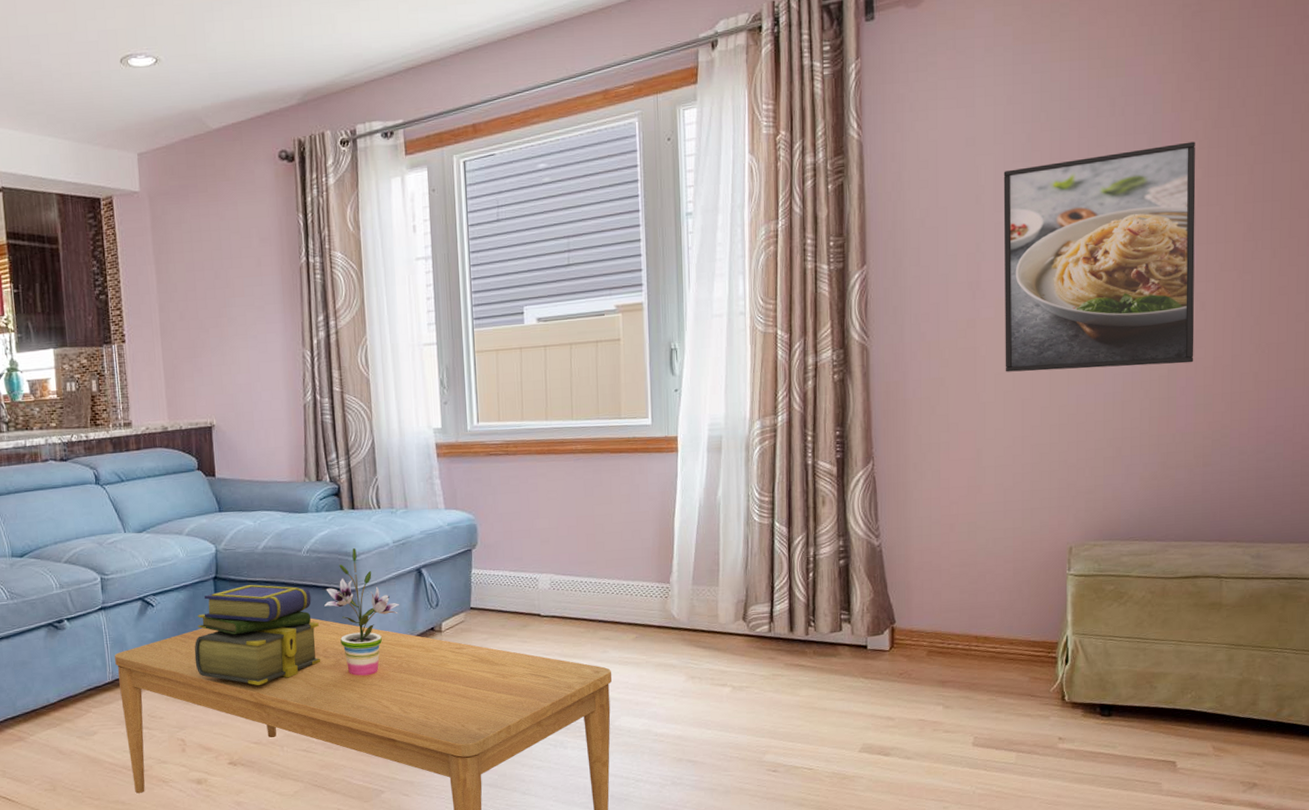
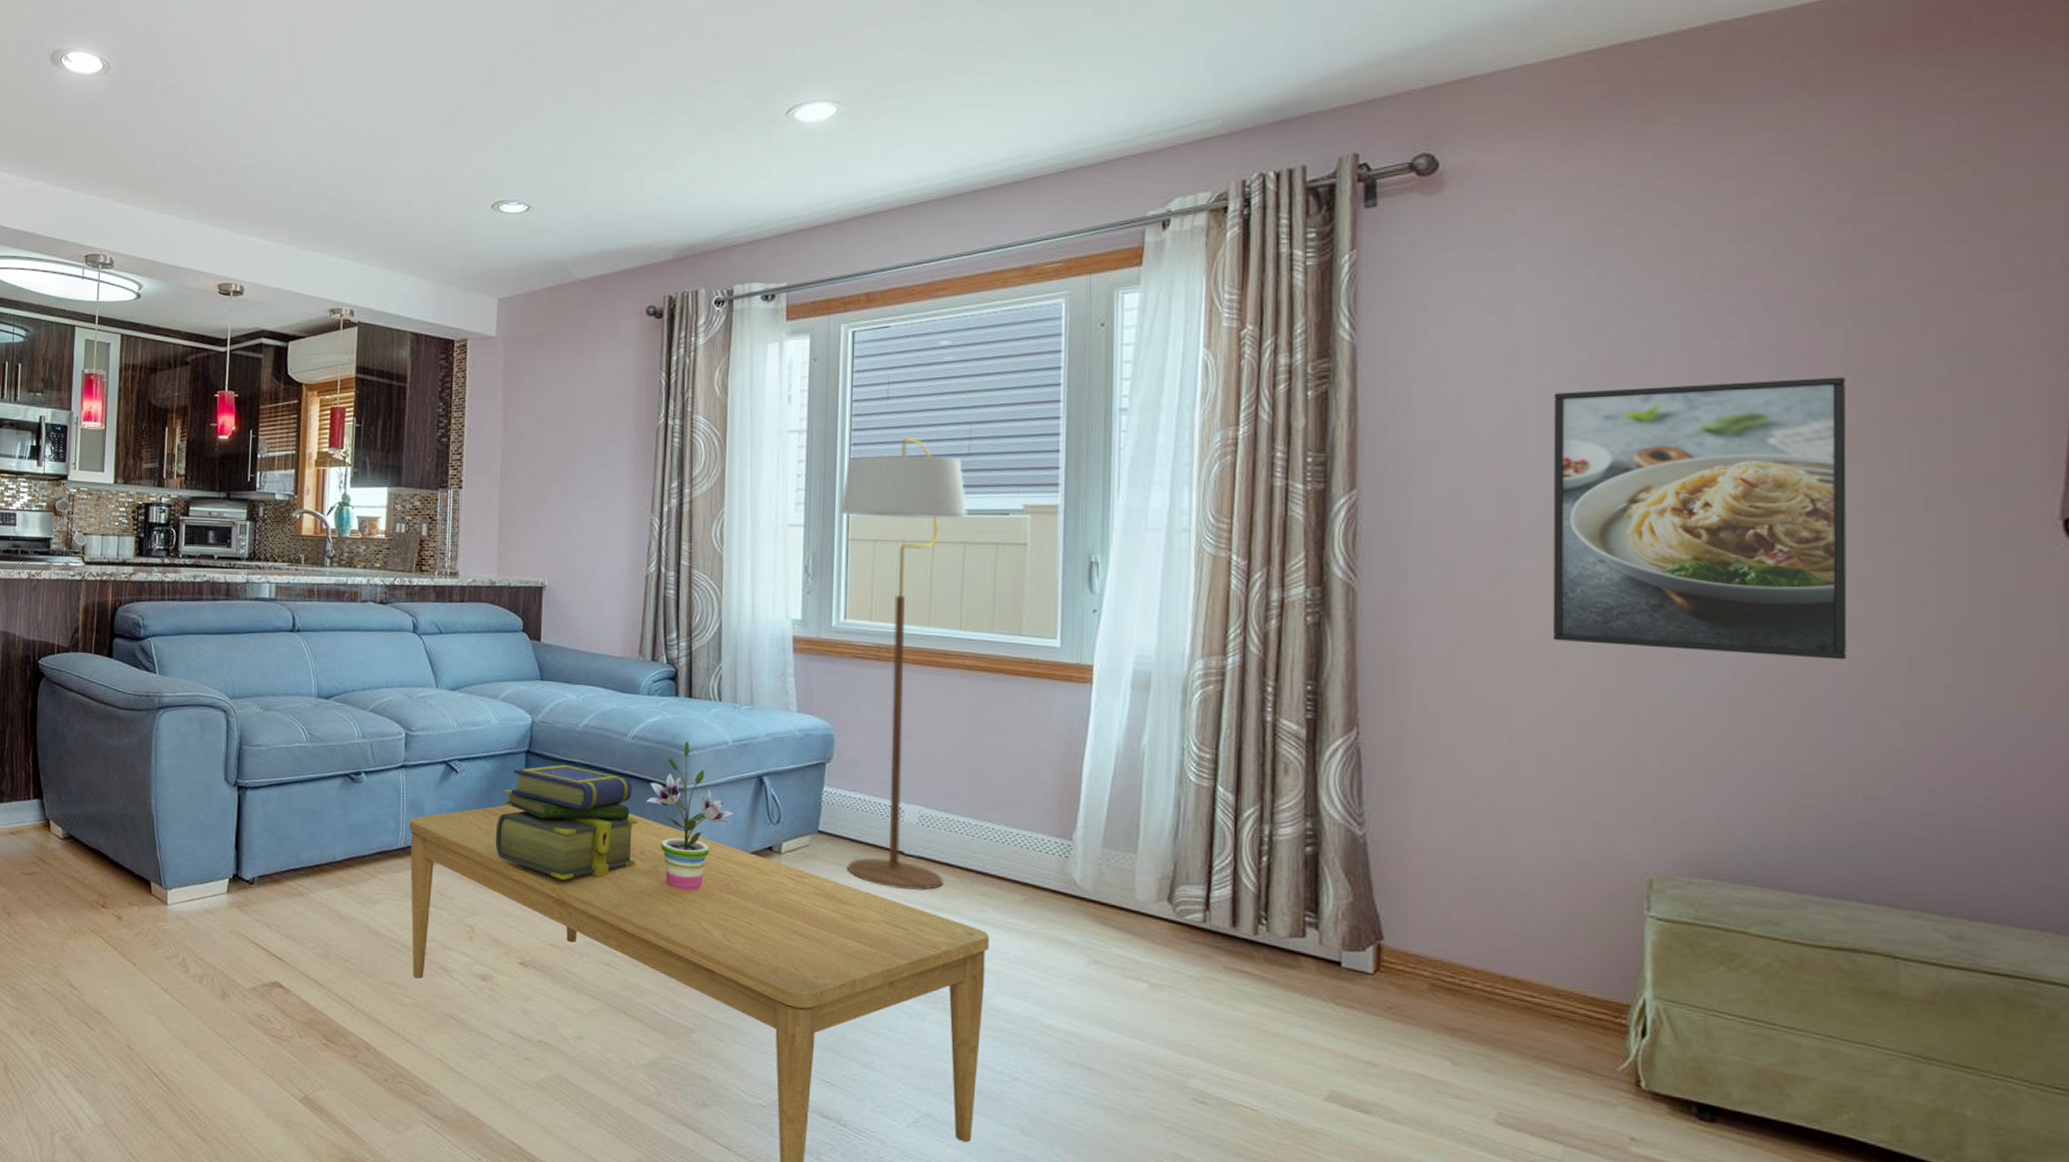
floor lamp: none [466,255,573,646] -> present [840,438,967,891]

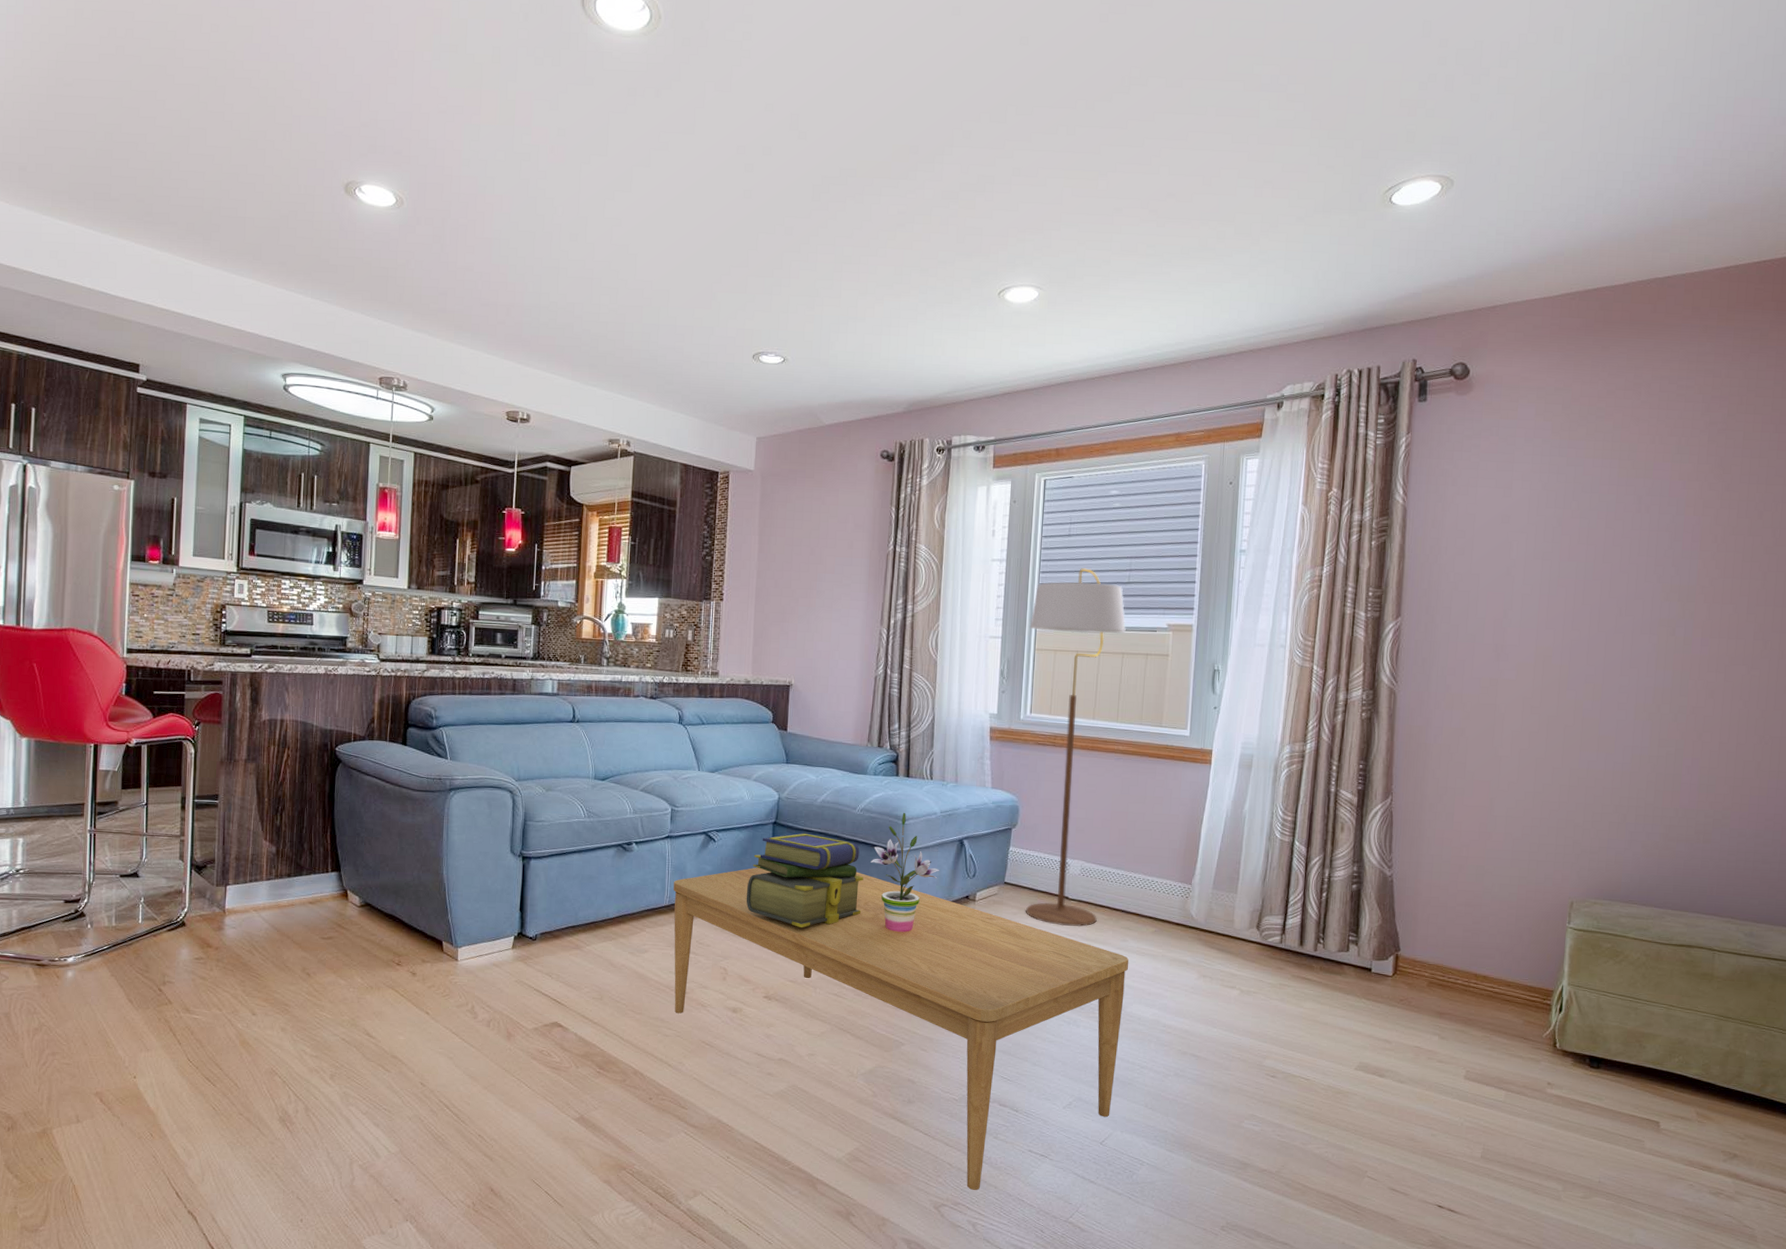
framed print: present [1552,377,1847,660] -> none [1522,544,1714,745]

